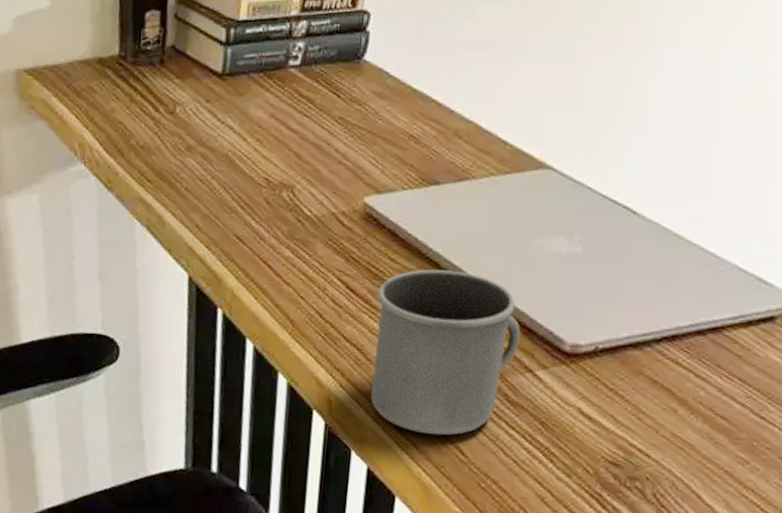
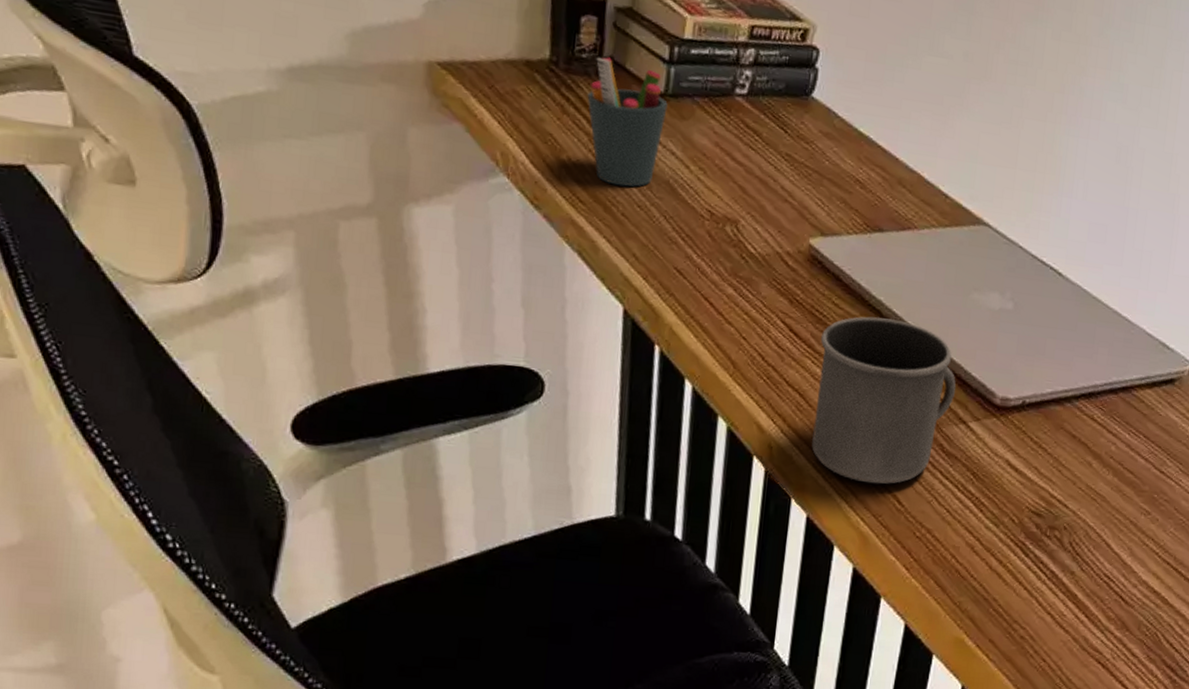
pen holder: none [152,46,225,163] -> present [587,57,668,187]

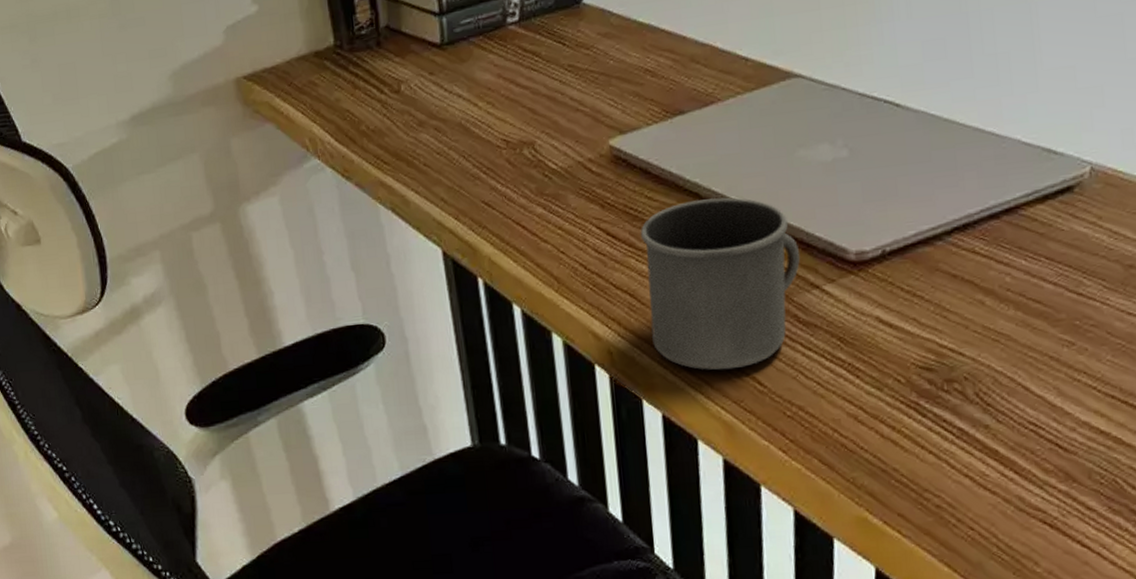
pen holder: present [587,57,668,187] -> none [372,26,447,140]

